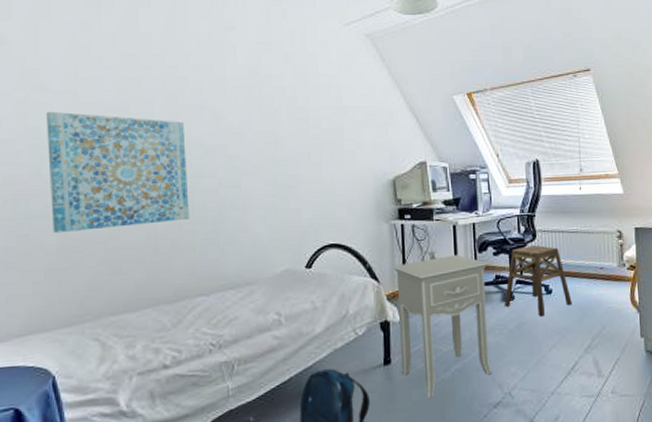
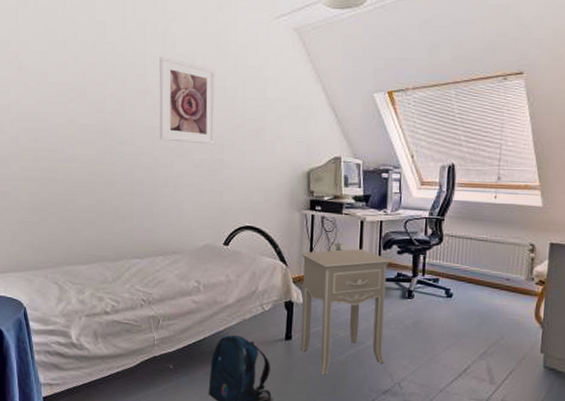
wall art: present [47,111,190,234] -> none [24,89,131,193]
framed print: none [218,67,288,160] -> present [159,56,216,145]
stool: present [504,244,572,317] -> none [403,248,472,319]

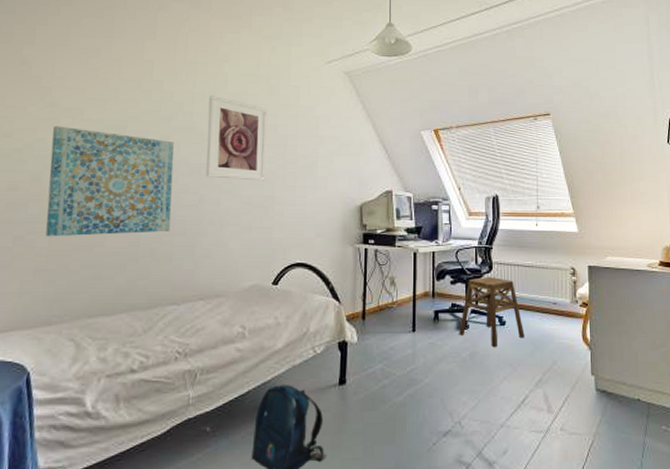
wall art: none [24,89,131,193] -> present [46,126,174,237]
nightstand: present [301,249,393,375] -> none [355,281,446,421]
stool: none [403,248,472,319] -> present [459,276,525,348]

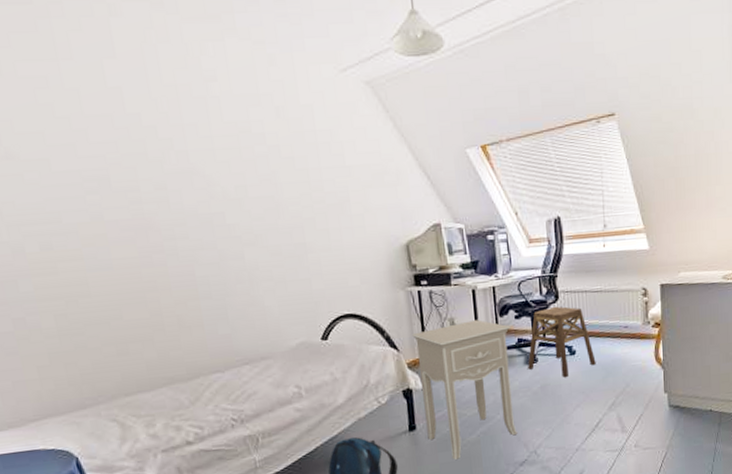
wall art: present [46,126,174,237] -> none [18,183,194,316]
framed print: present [206,95,268,181] -> none [203,126,291,229]
nightstand: none [355,281,446,421] -> present [412,320,517,460]

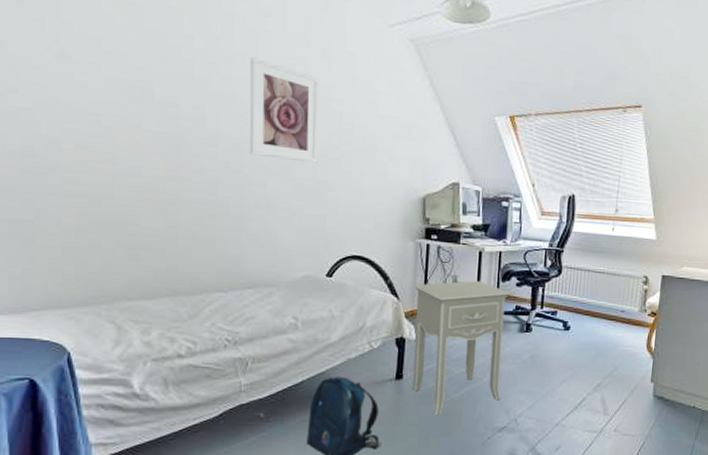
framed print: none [203,126,291,229] -> present [249,56,320,163]
stool: present [528,306,596,378] -> none [521,280,589,352]

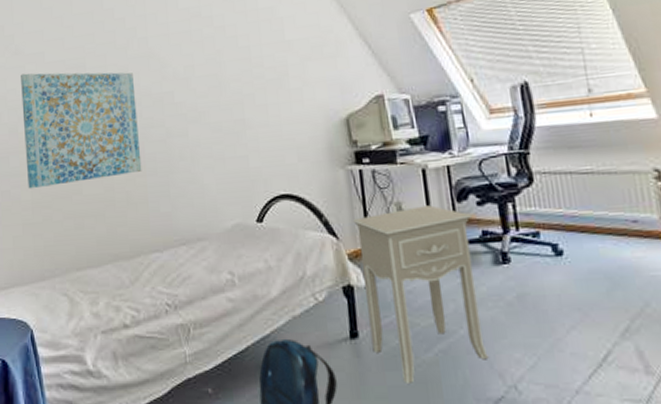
wall art: none [67,82,213,214] -> present [21,72,142,189]
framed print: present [249,56,320,163] -> none [161,14,232,107]

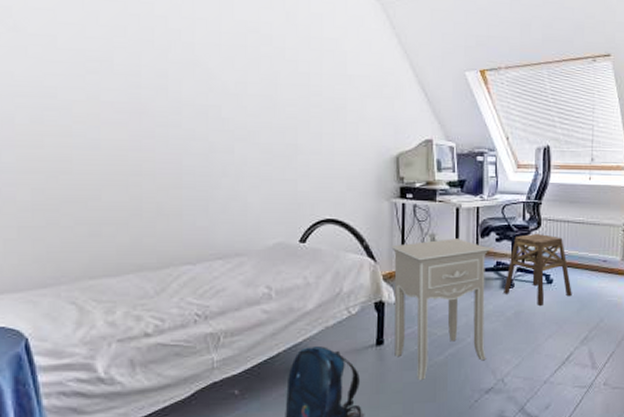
wall art: present [21,72,142,189] -> none [21,55,178,189]
stool: none [497,191,595,287] -> present [504,233,572,307]

